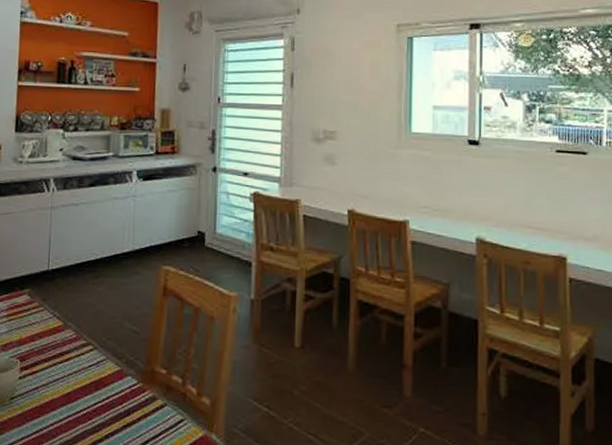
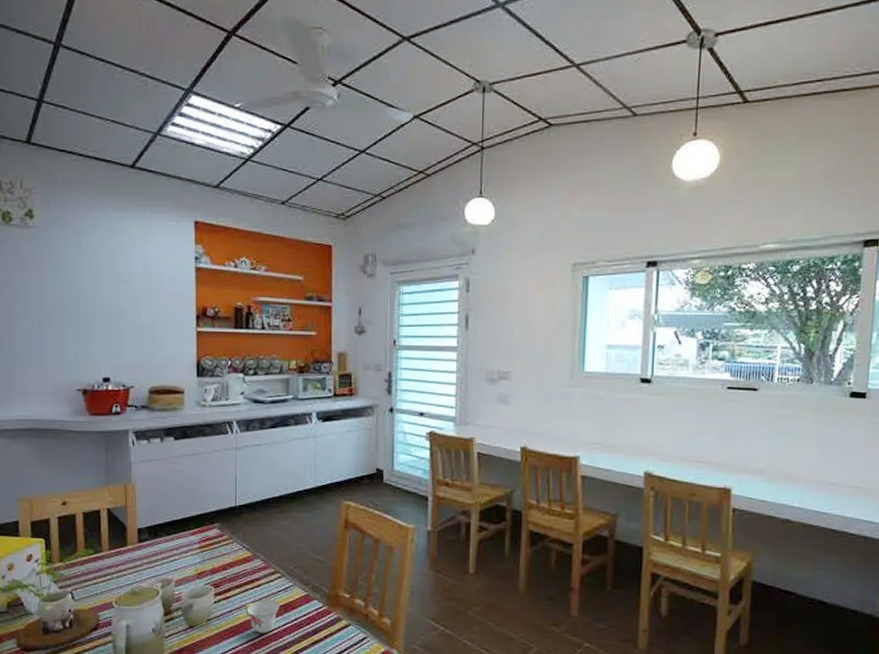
teacup: none [52,375,91,414] -> present [244,599,280,633]

